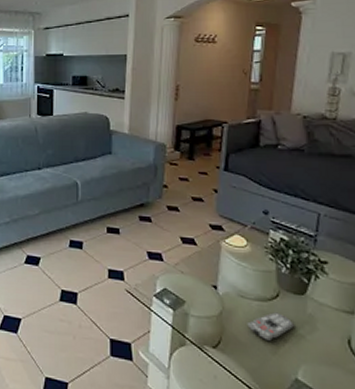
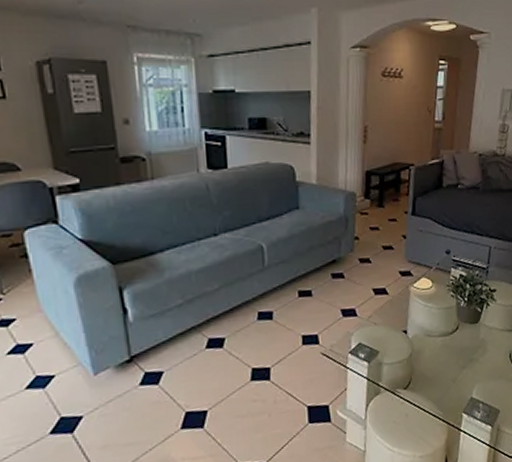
remote control: present [247,312,294,341] -> none [433,343,470,371]

